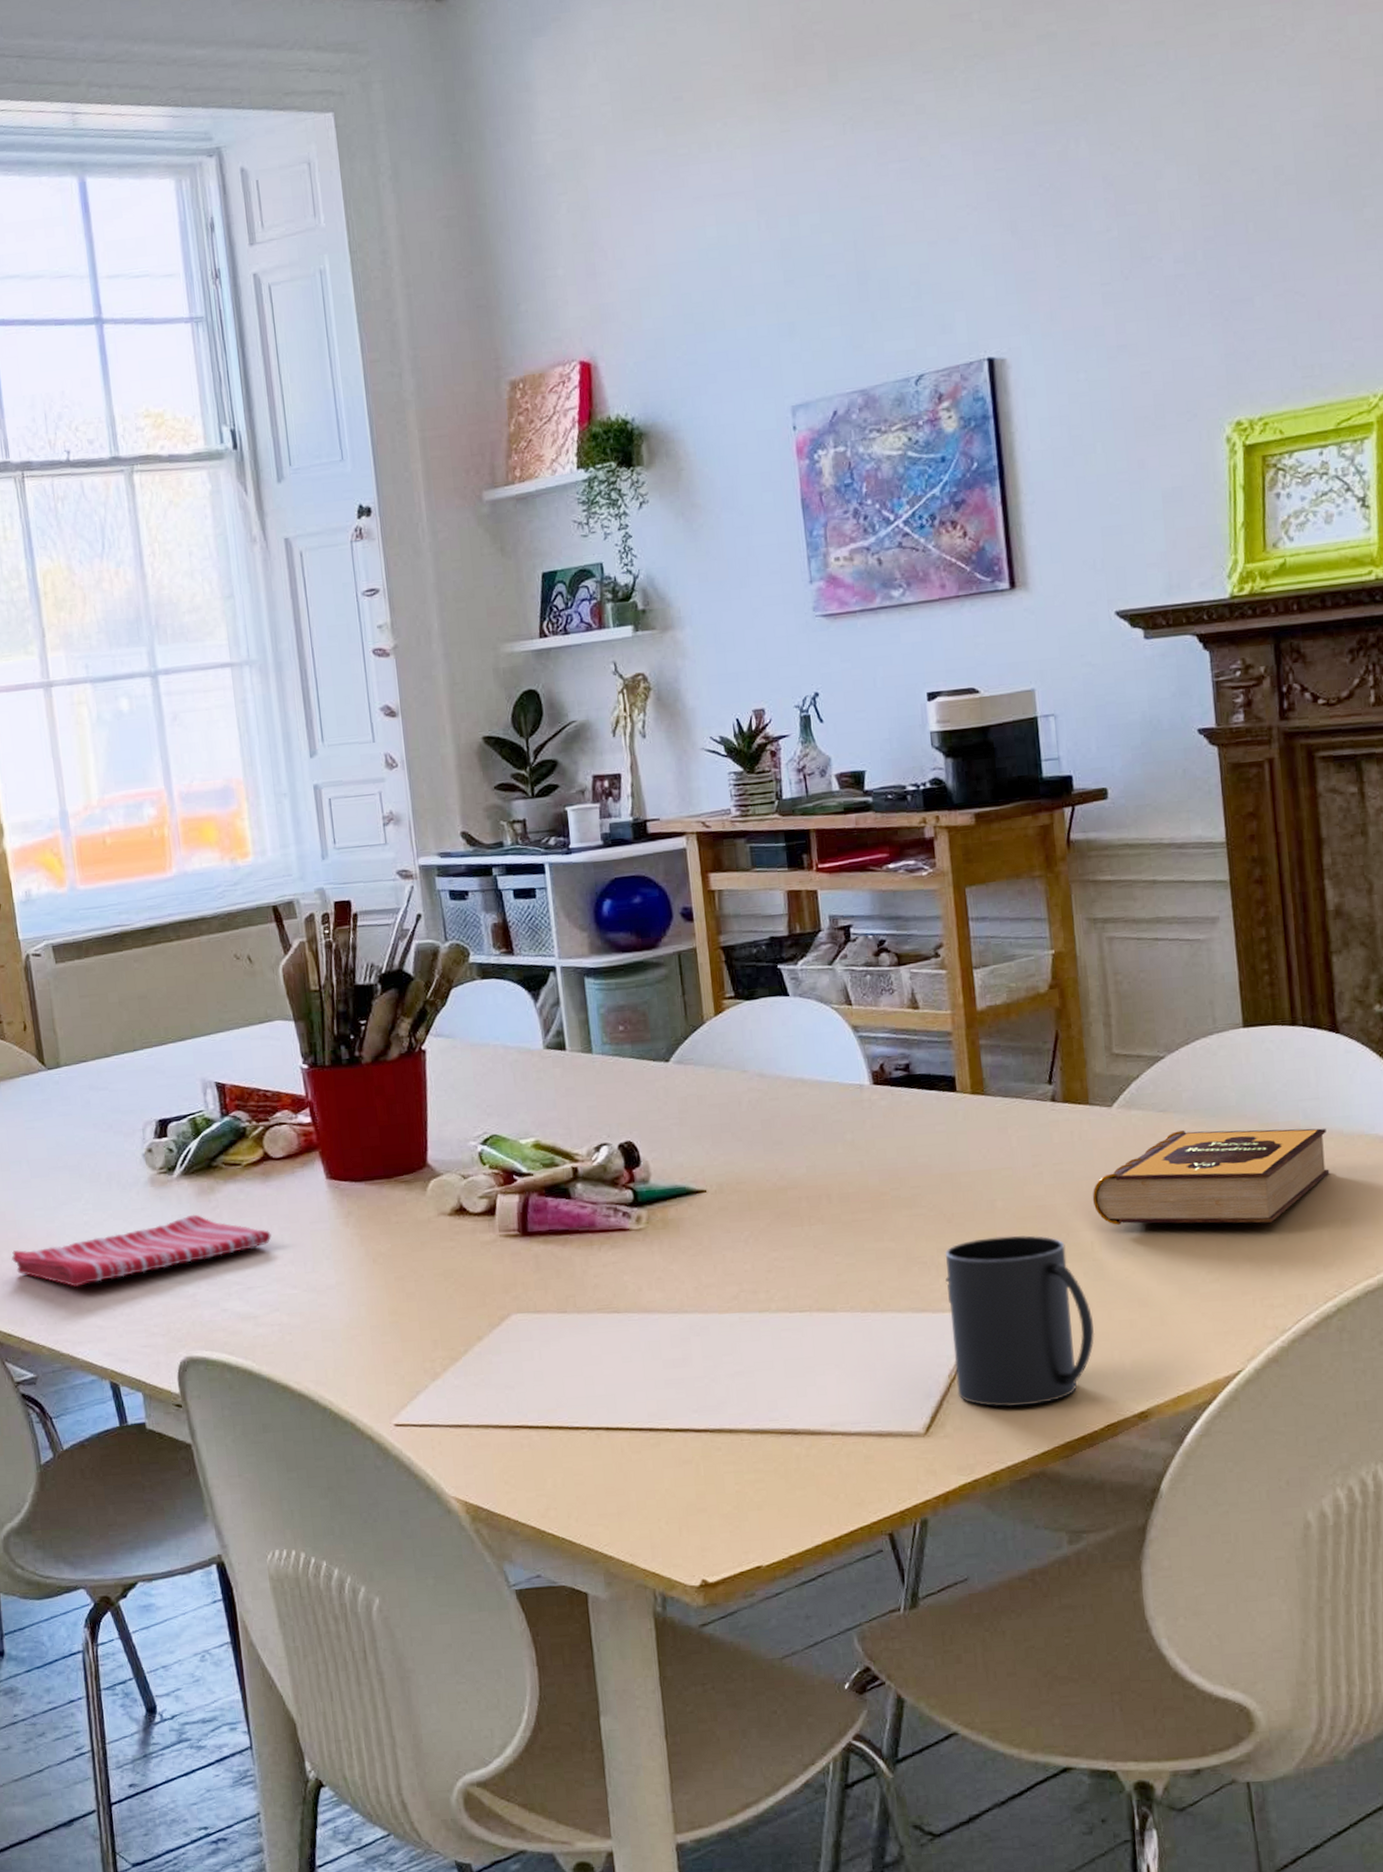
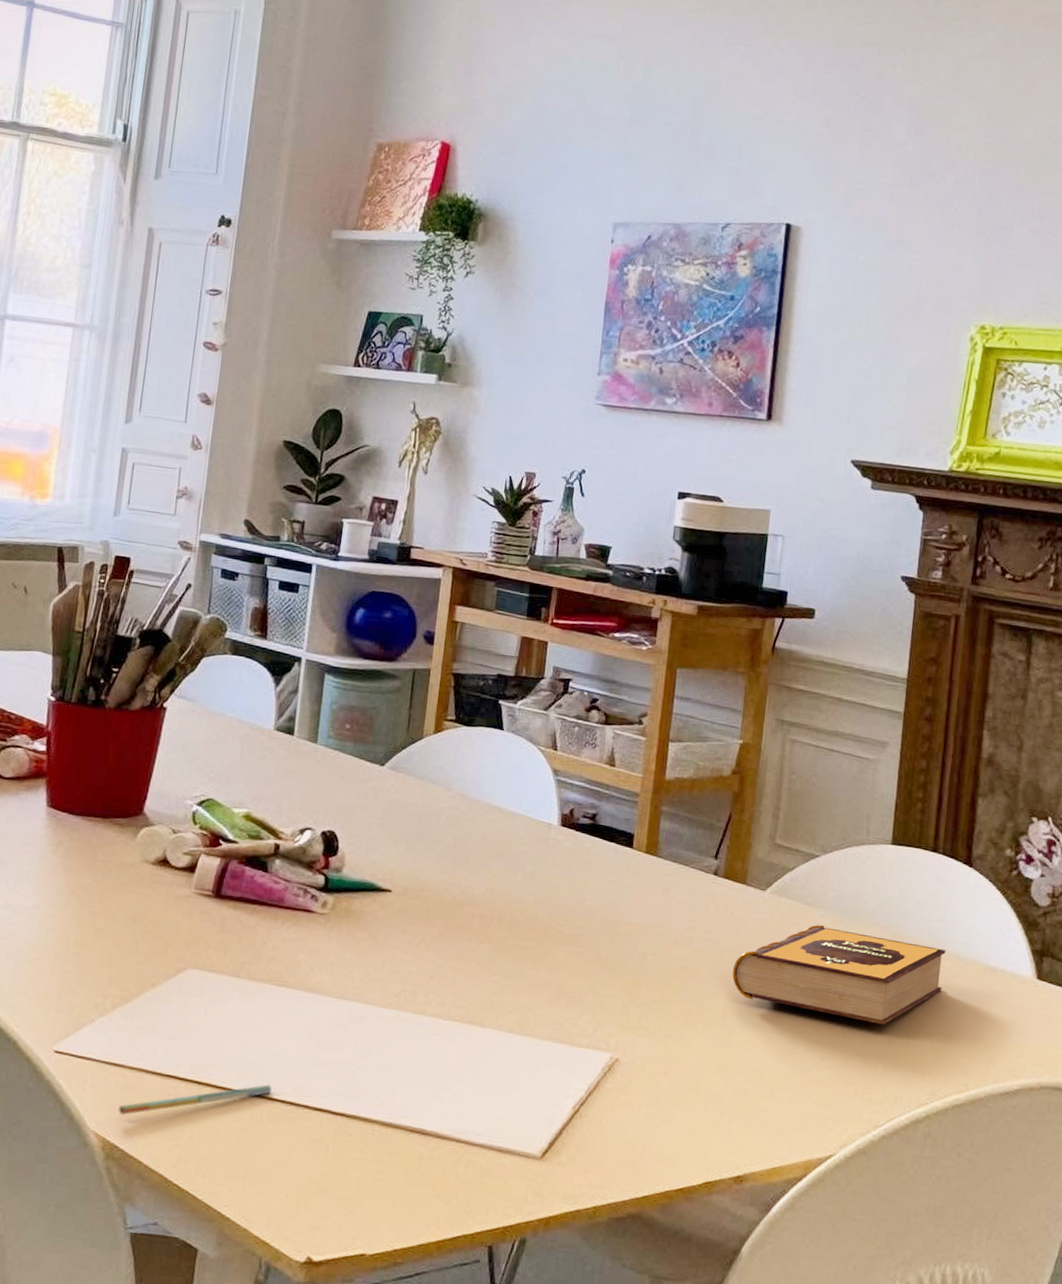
pen: none [473,1415,627,1476] -> present [118,1084,272,1116]
mug: present [946,1235,1095,1407] -> none [578,986,712,1151]

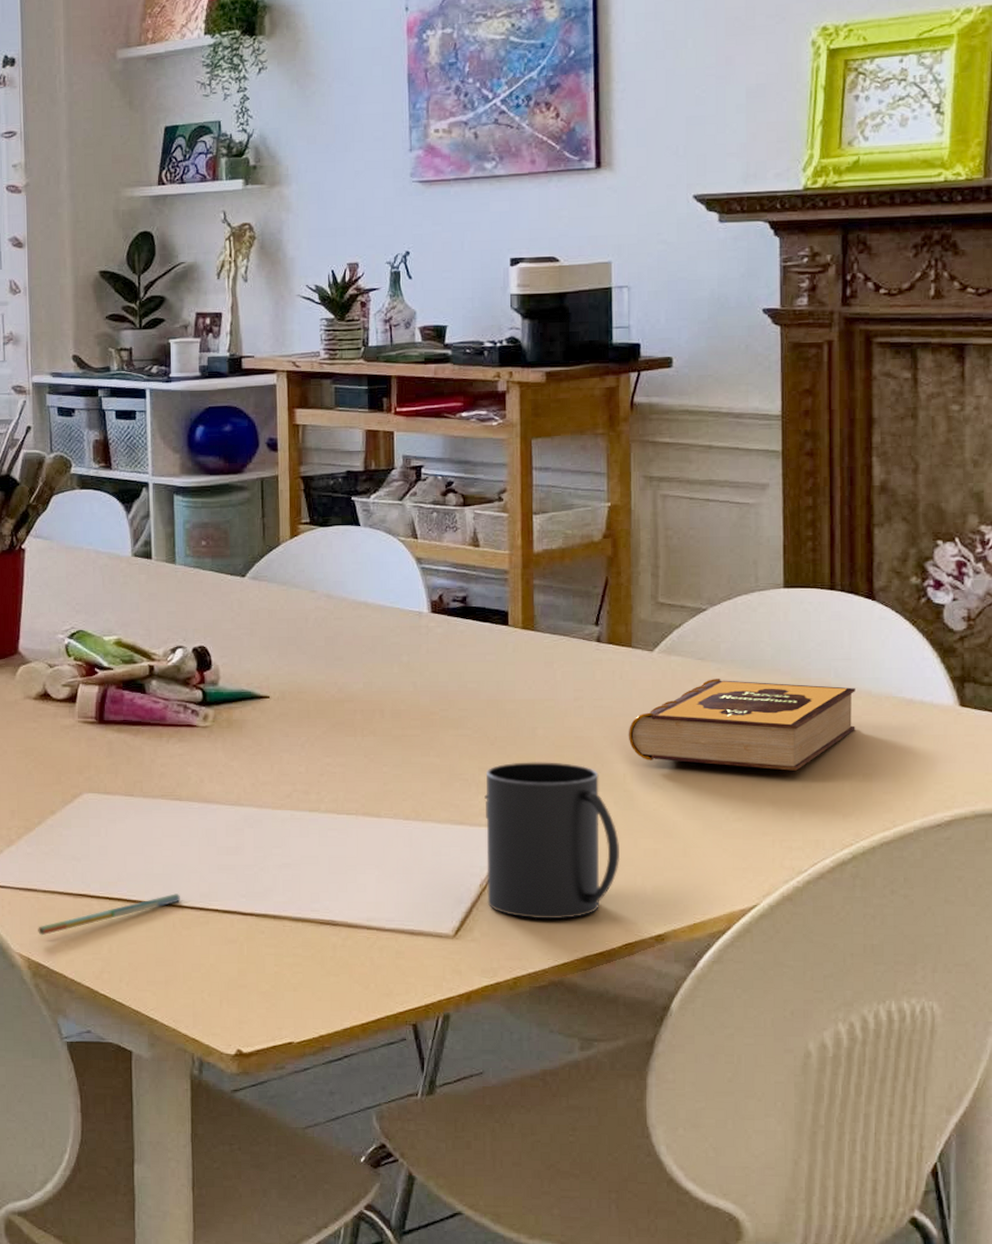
mug: none [578,986,712,1151] -> present [484,762,621,919]

